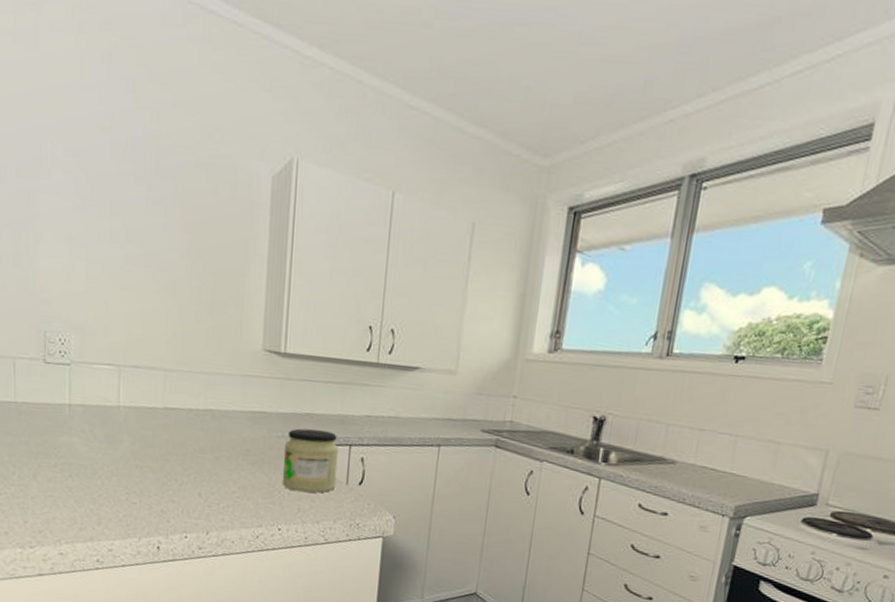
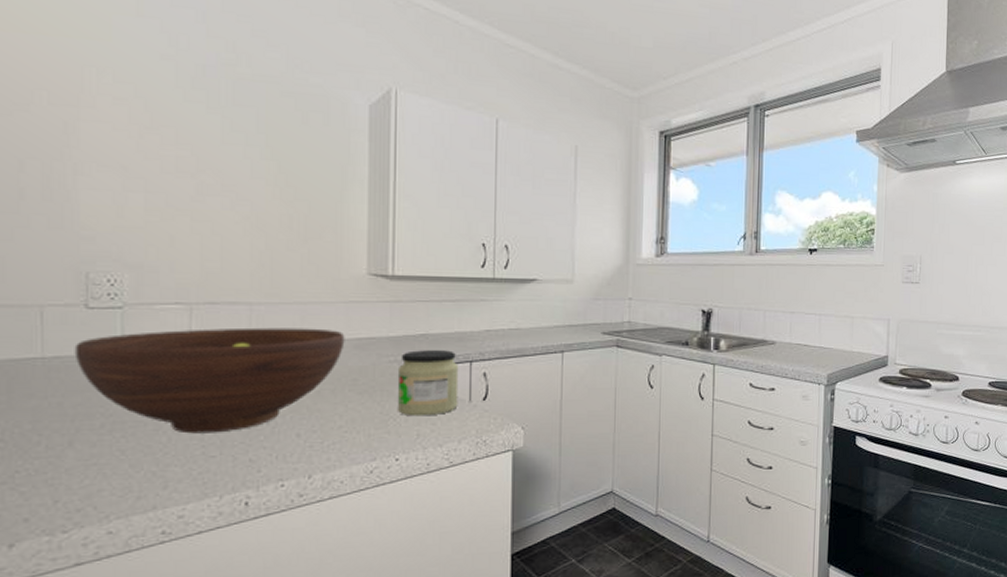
fruit bowl: none [37,388,241,484] -> present [74,327,345,434]

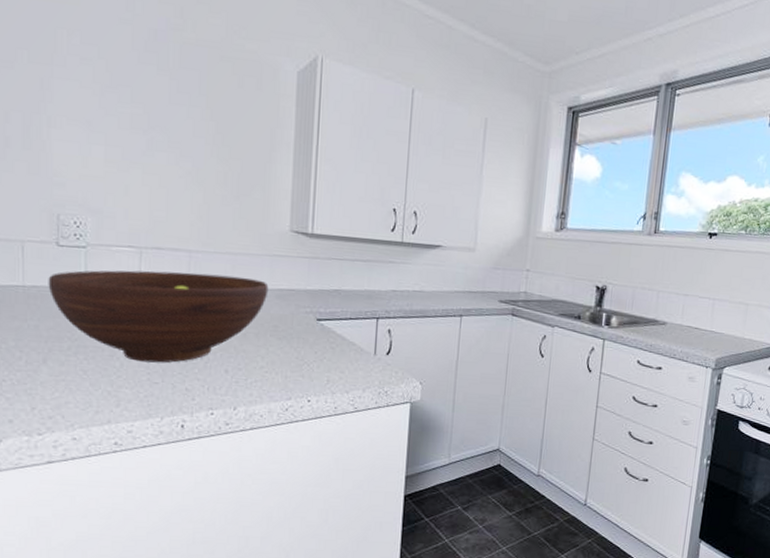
jar: present [397,350,459,417] -> none [310,304,367,365]

